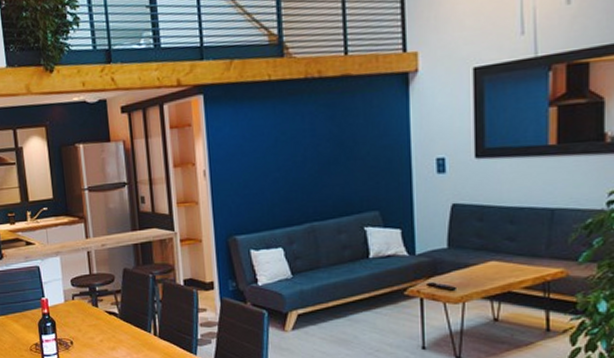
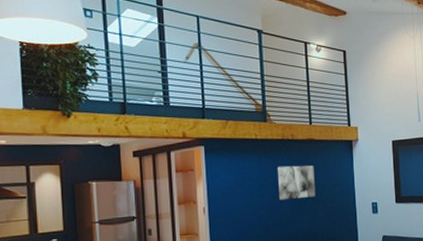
wall art: none [299,111,351,159] -> present [278,165,316,200]

